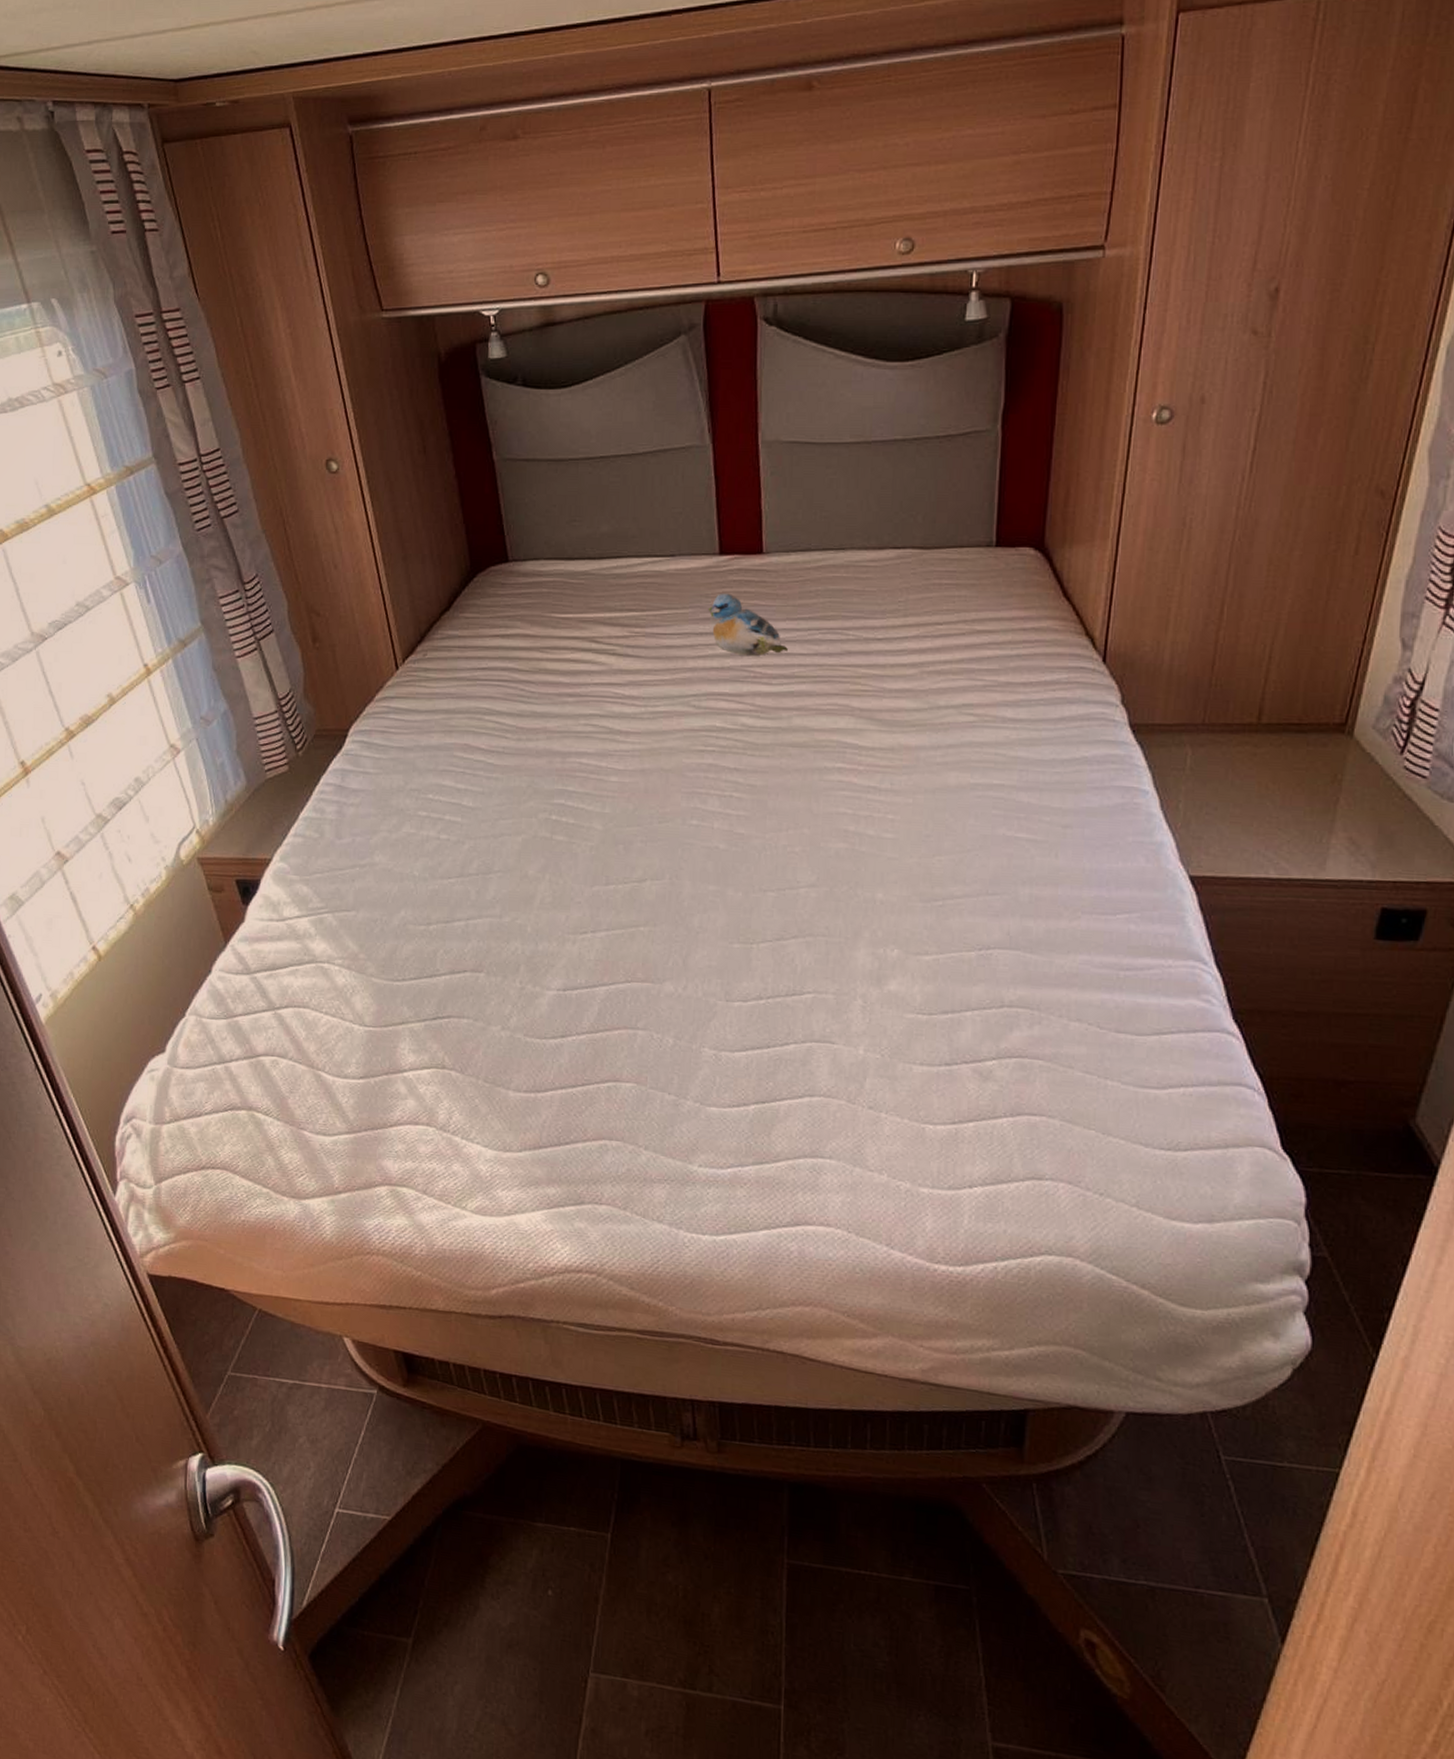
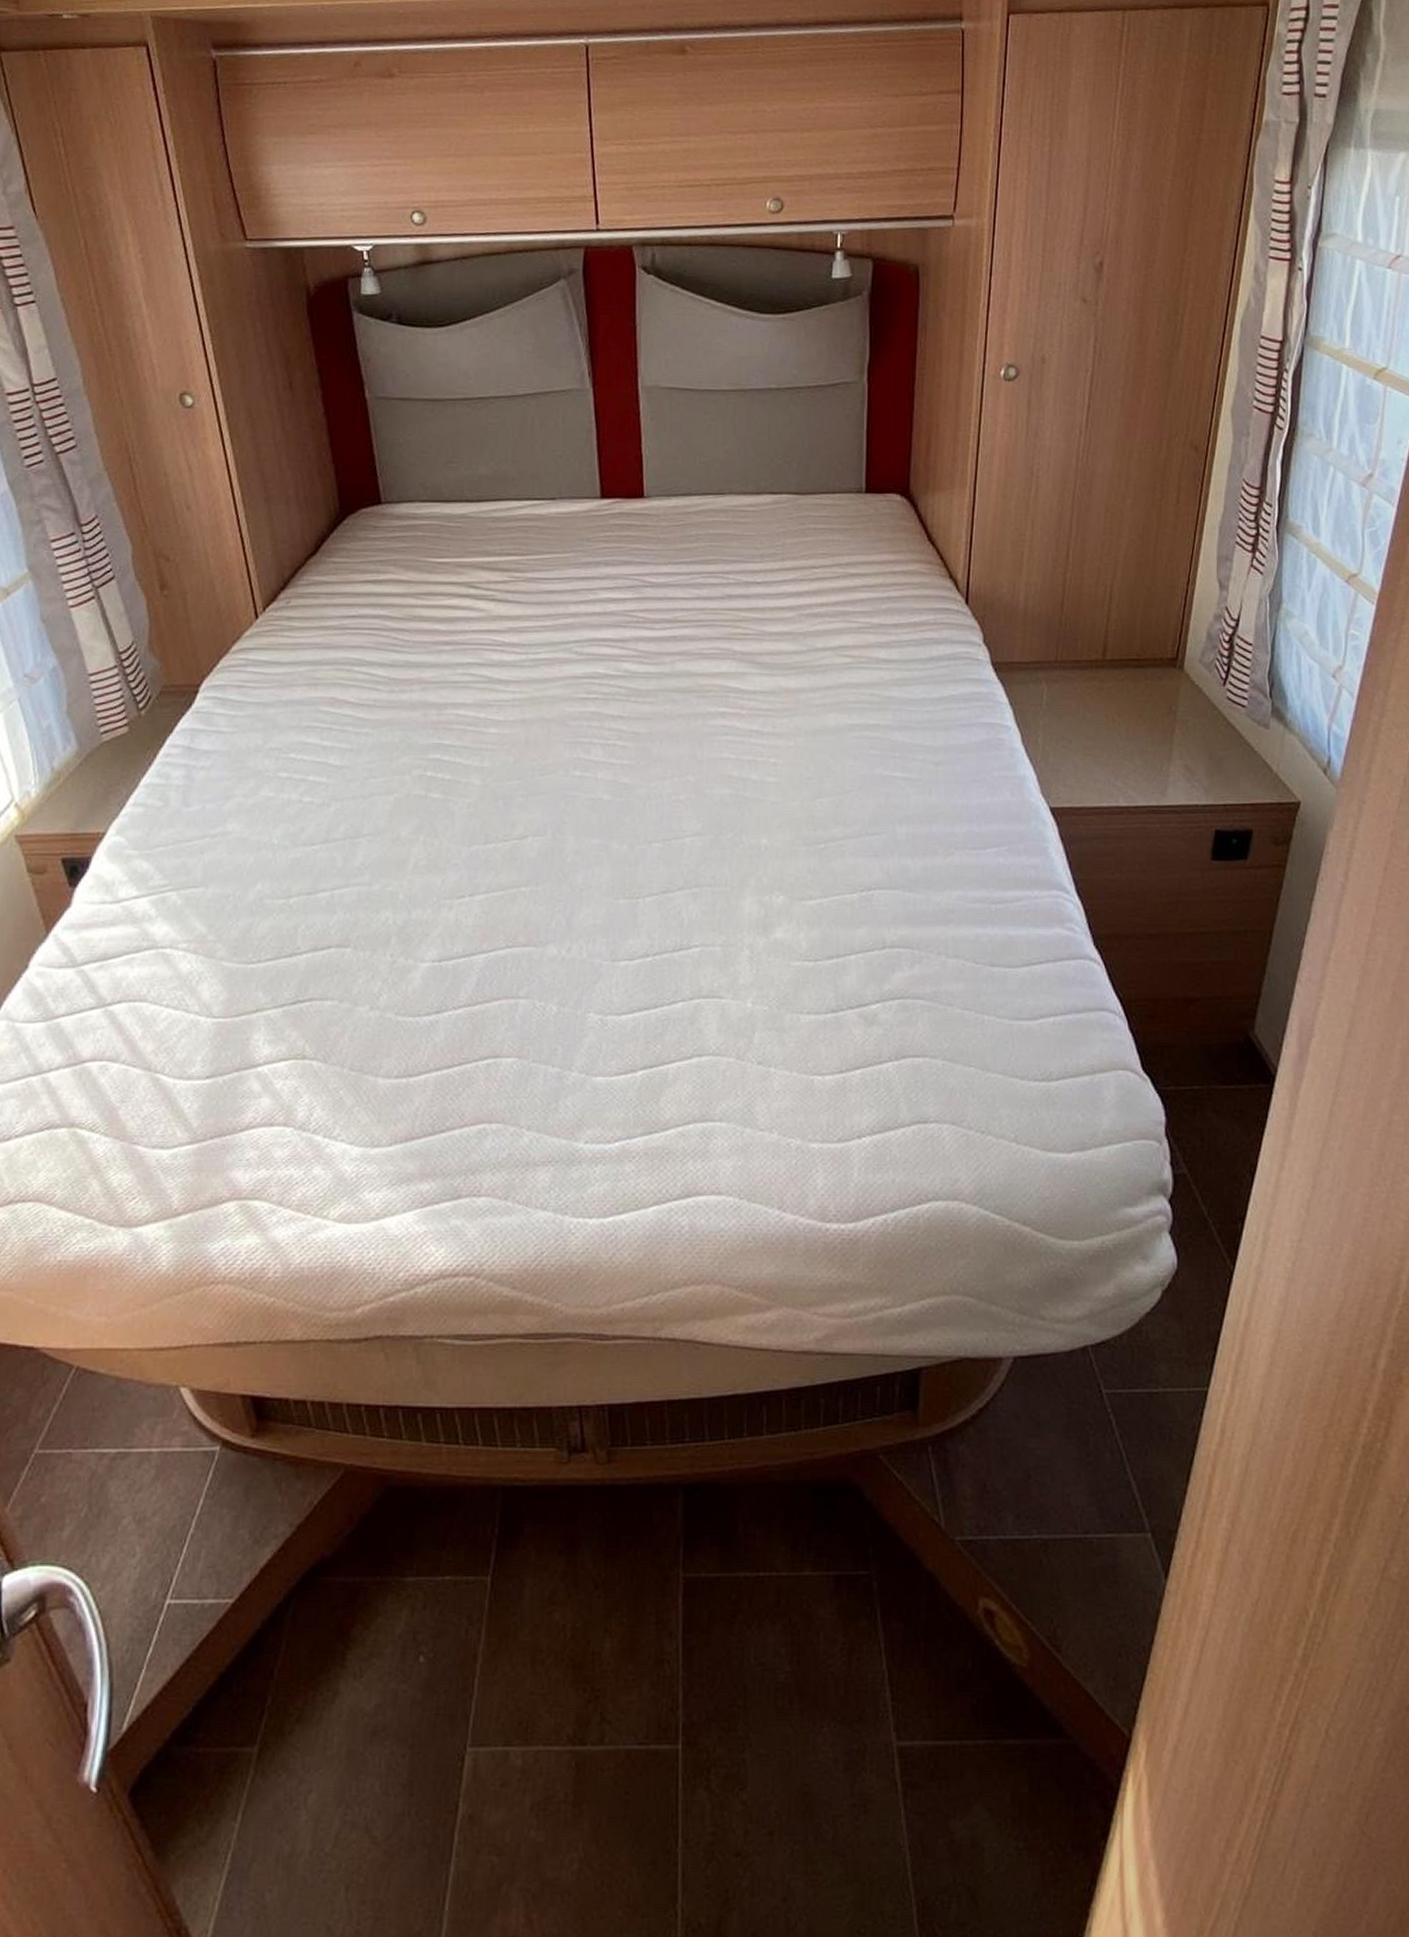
plush toy: present [708,593,788,657] -> none [589,537,670,601]

